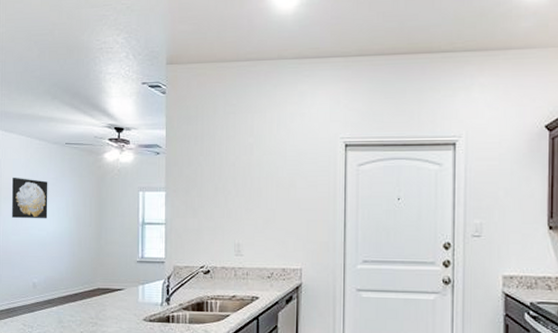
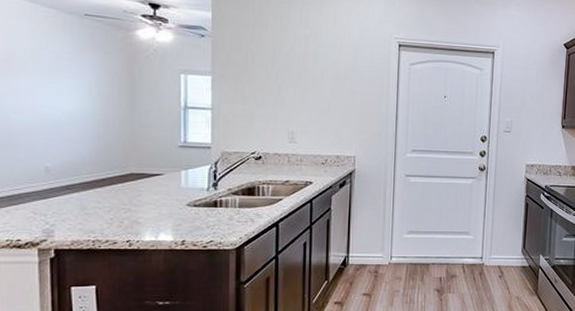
wall art: present [12,177,48,219] -> none [11,47,63,98]

